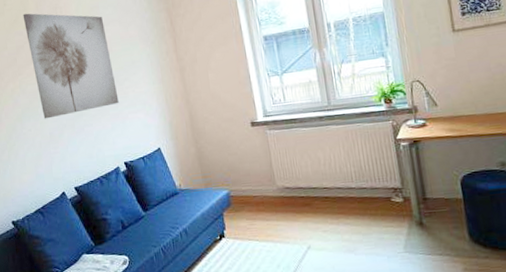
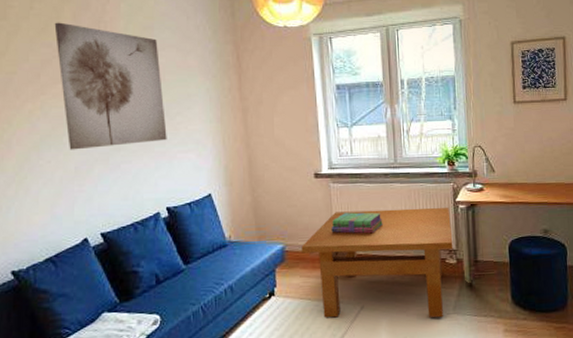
table: none [245,146,398,258] -> present [301,208,453,318]
stack of books: none [271,155,322,177] -> present [331,212,383,234]

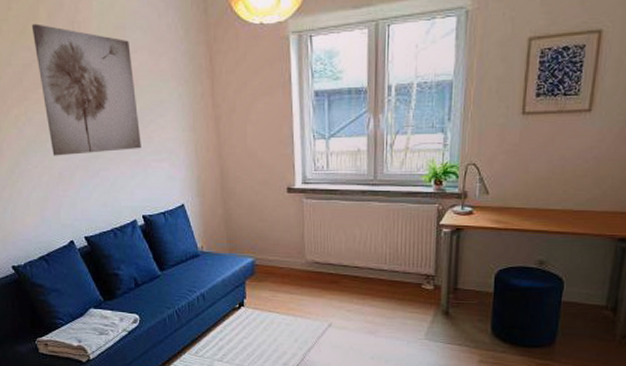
table: present [301,208,453,318] -> none [271,229,432,342]
stack of books: present [331,212,383,234] -> none [302,230,357,253]

